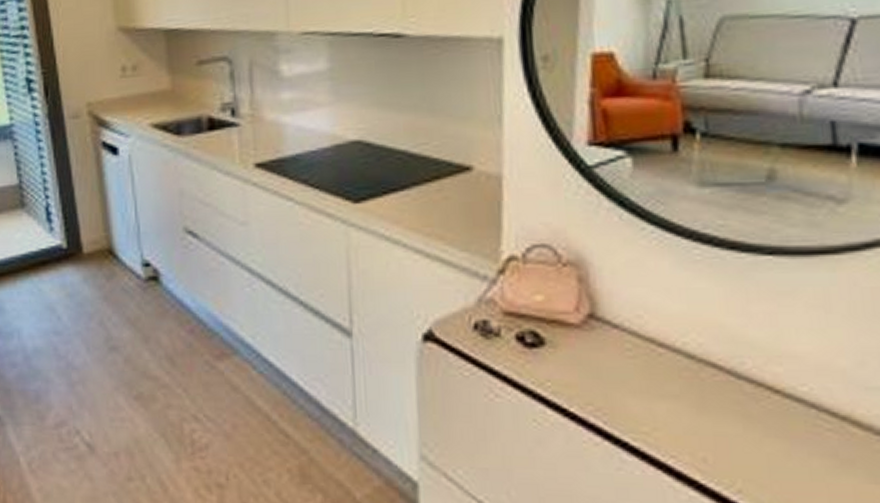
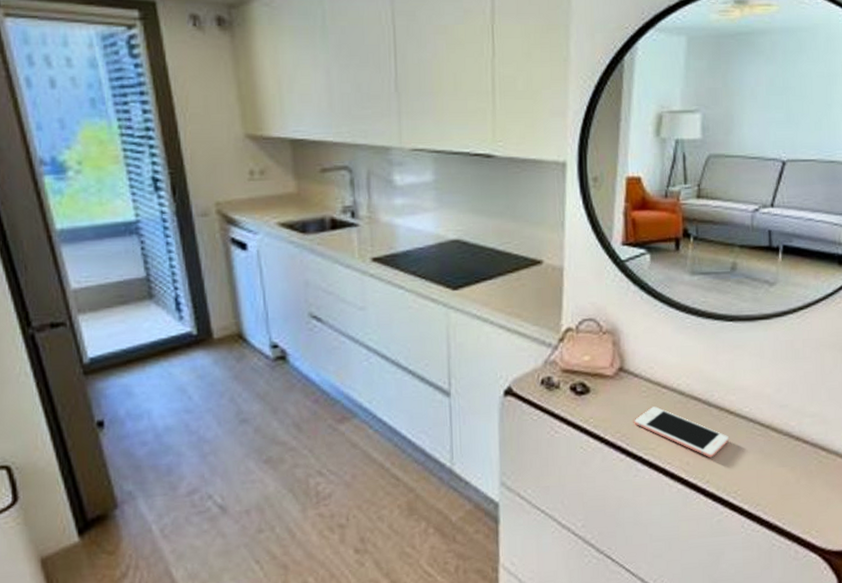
cell phone: none [614,372,774,456] -> present [634,406,729,458]

